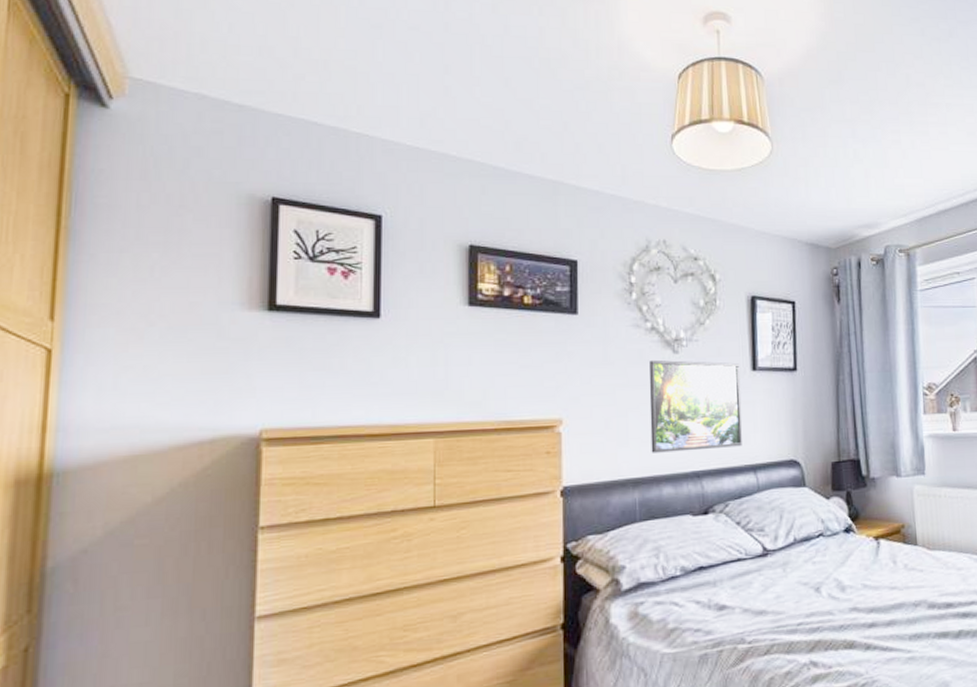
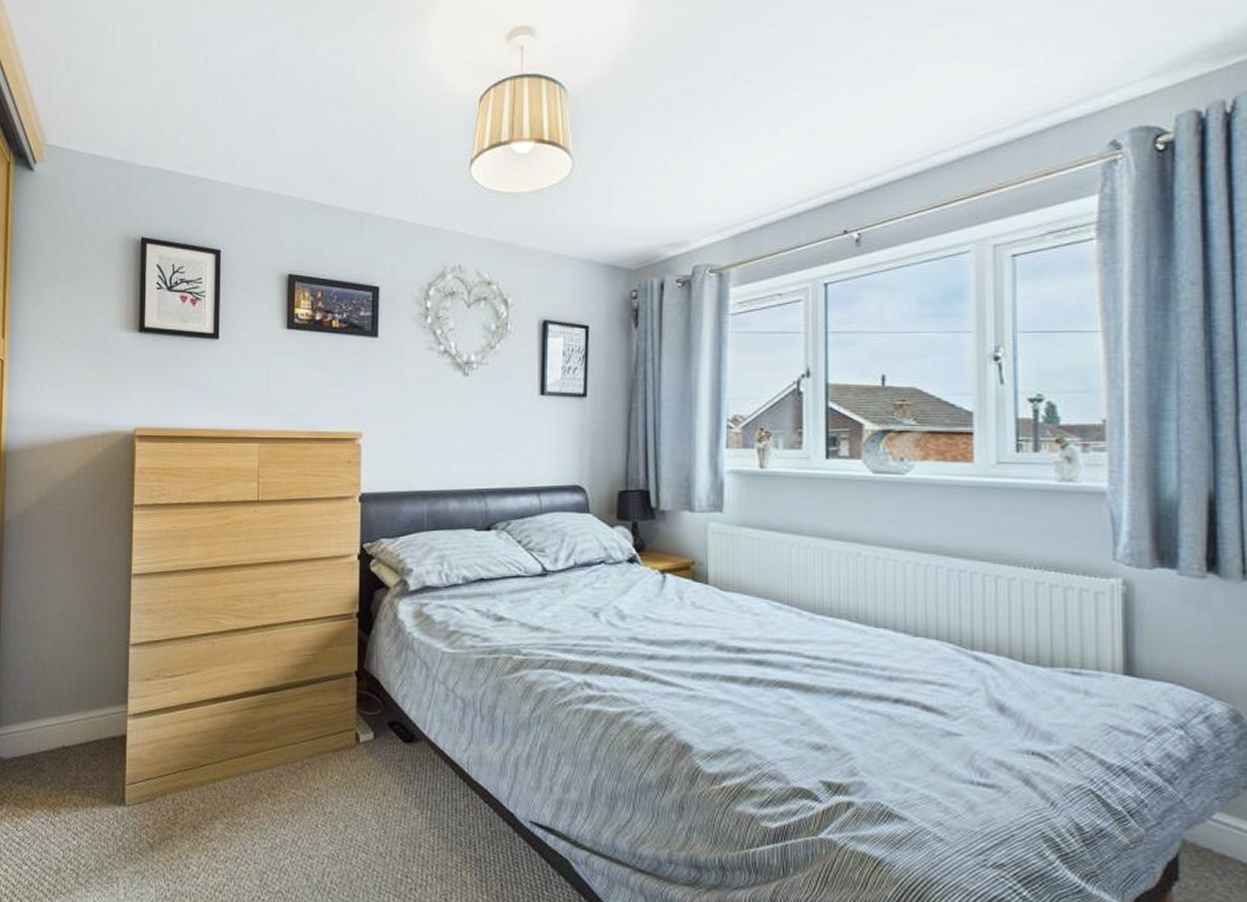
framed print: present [649,359,742,453] -> none [440,381,528,470]

